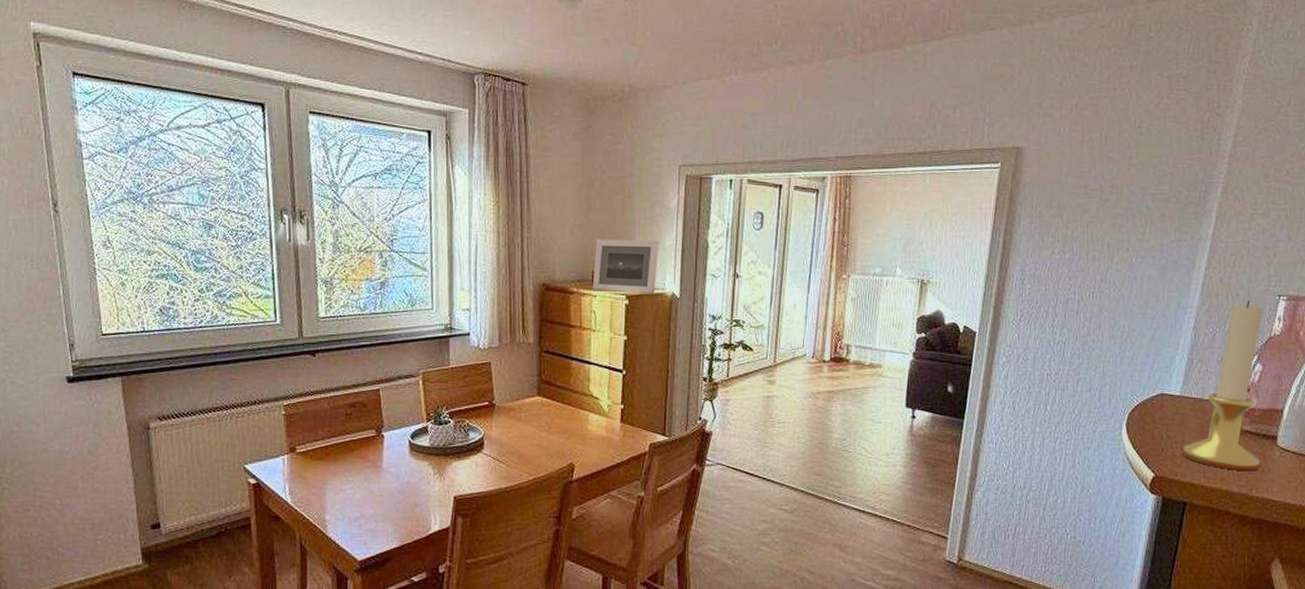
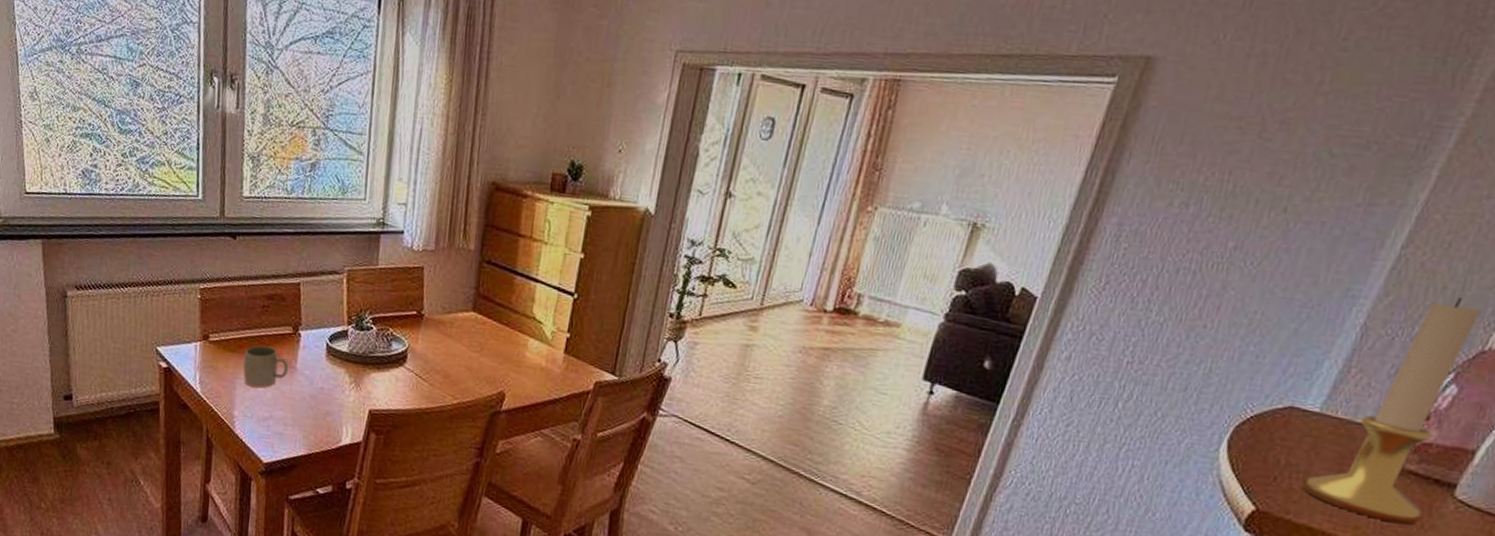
mug: none [330,451,375,491] -> present [242,345,289,389]
picture frame: present [592,240,659,294] -> none [549,135,638,208]

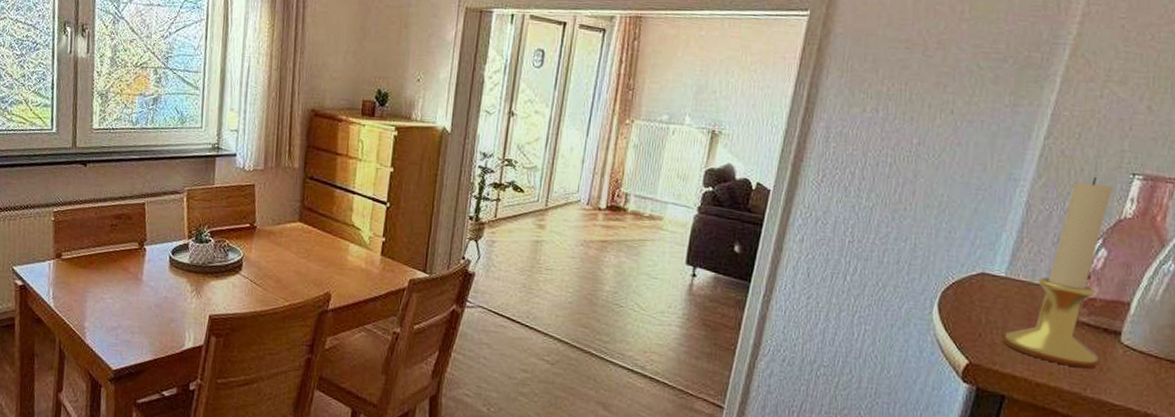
mug: present [242,345,289,389] -> none [93,261,136,300]

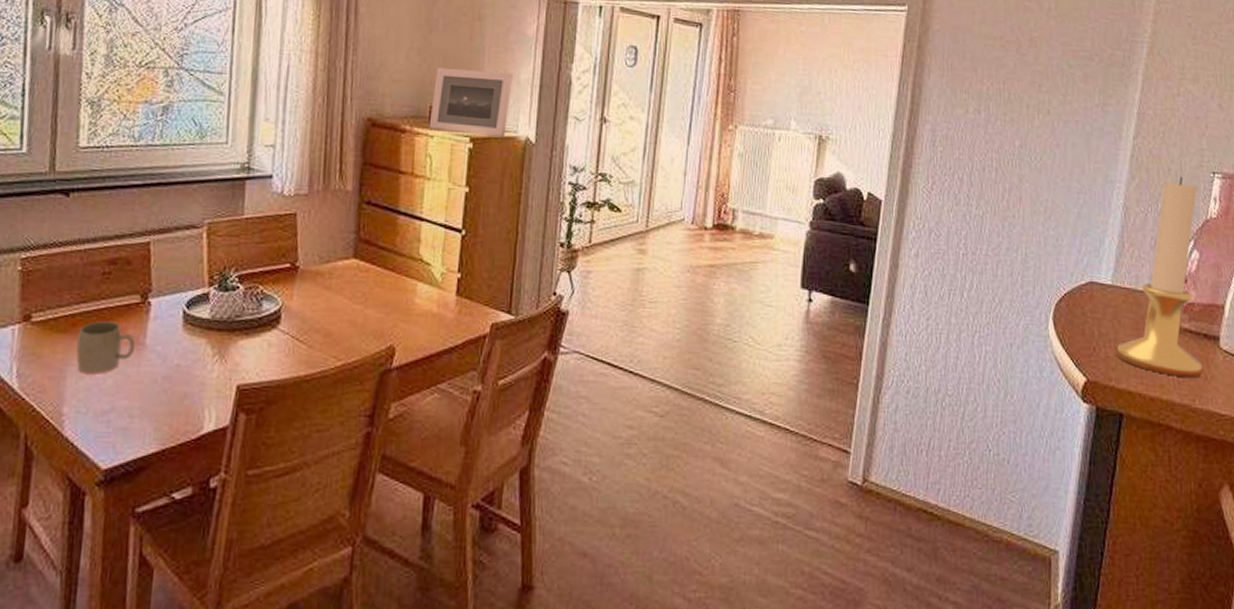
mug: none [93,261,136,300] -> present [75,321,136,375]
picture frame: none [361,68,433,128] -> present [428,68,513,138]

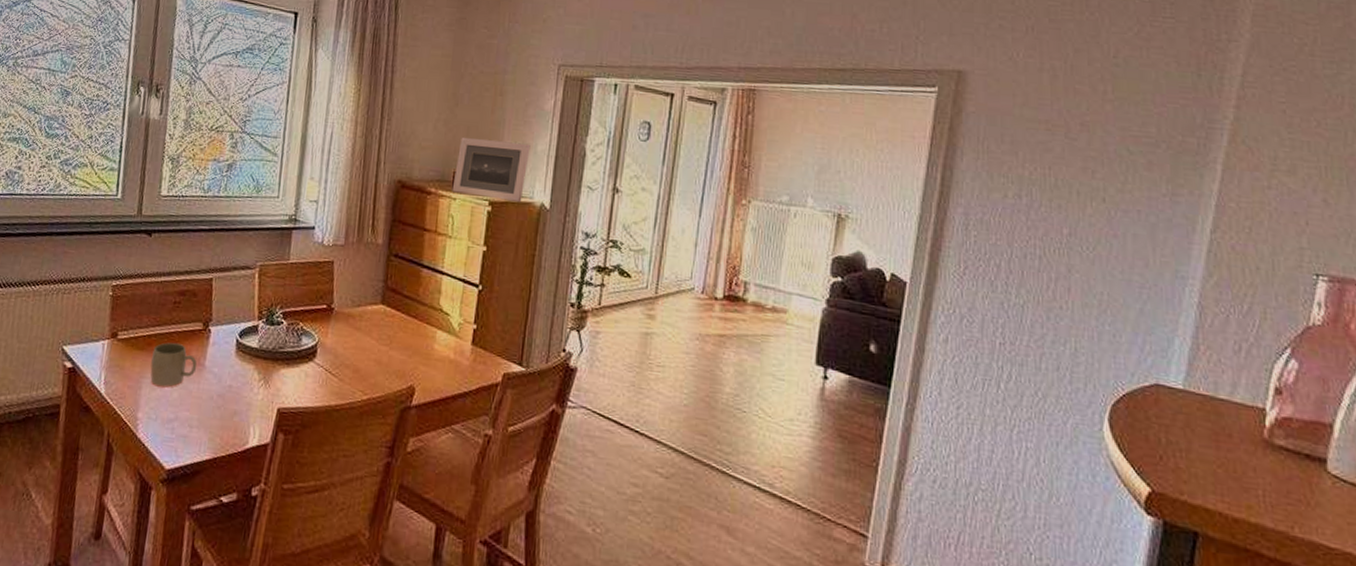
candle holder: present [1114,176,1205,379] -> none [1187,276,1307,503]

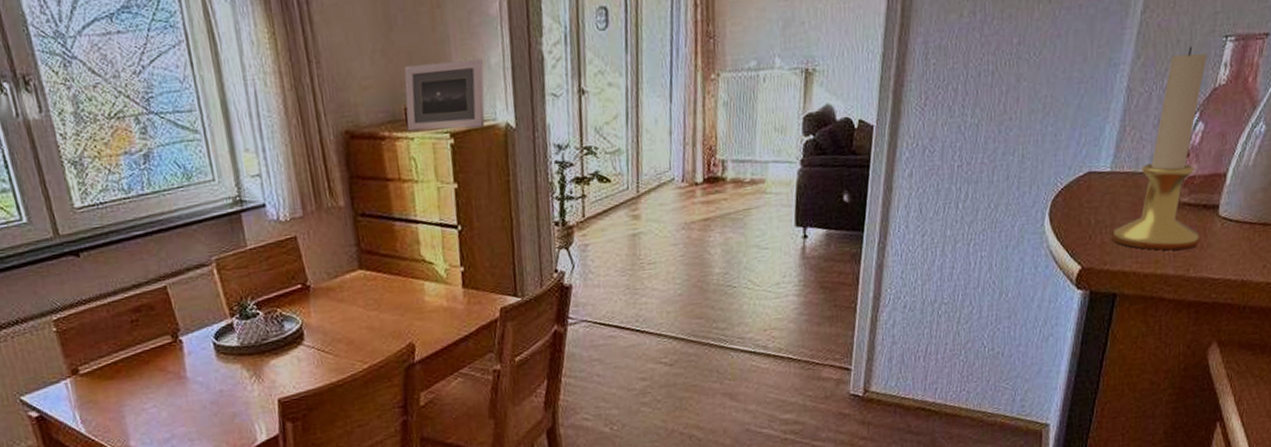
mug: present [150,342,197,388] -> none [124,362,179,411]
candle holder: none [1187,276,1307,503] -> present [1111,45,1207,251]

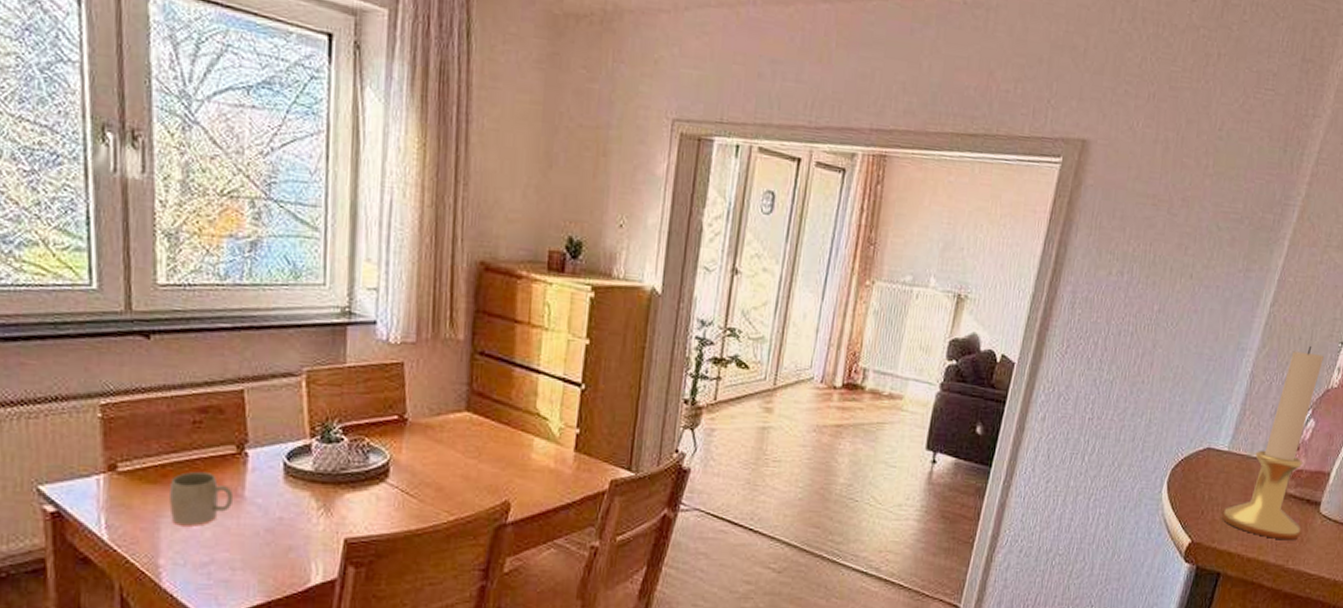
mug: none [124,362,179,411] -> present [168,472,234,527]
picture frame: present [404,59,485,133] -> none [547,208,640,287]

